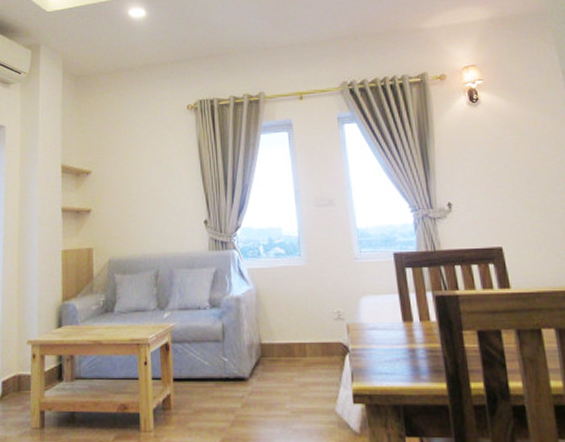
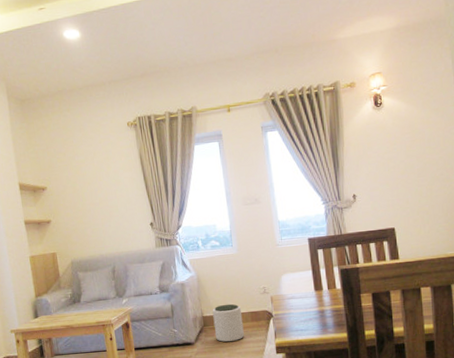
plant pot: none [273,329,312,382] -> present [212,303,244,343]

